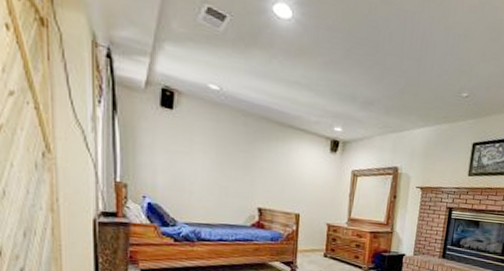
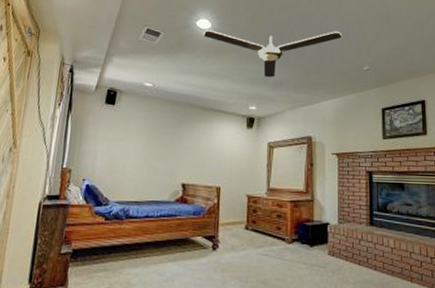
ceiling fan: none [282,19,446,95] -> present [203,29,343,78]

